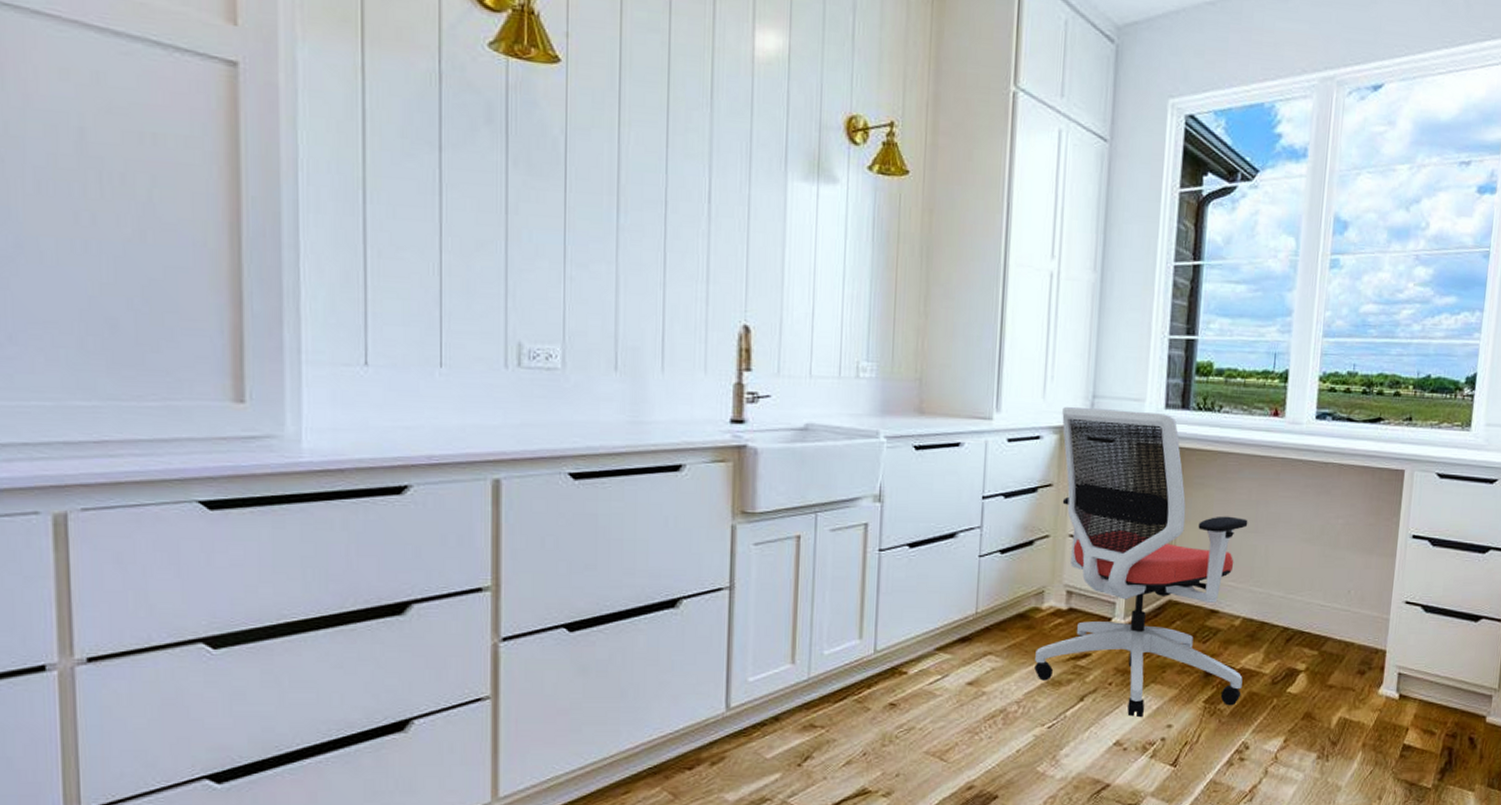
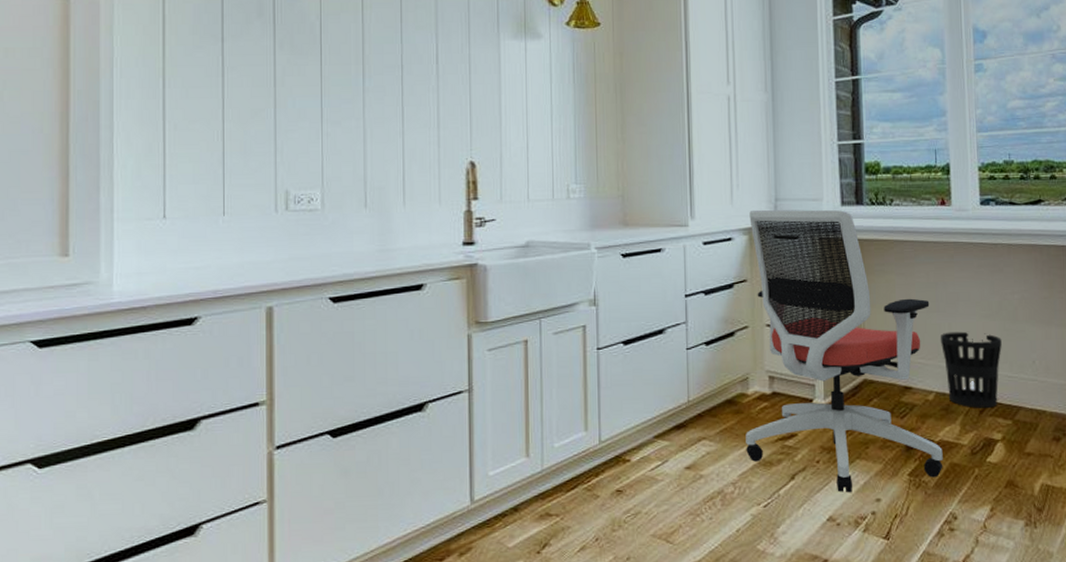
wastebasket: none [1254,554,1319,637] -> present [940,331,1002,408]

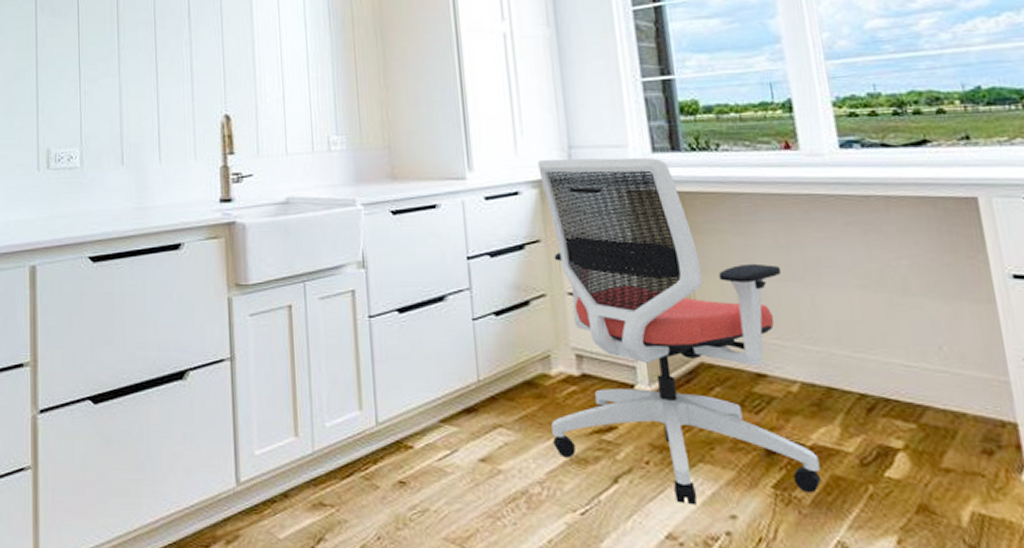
wastebasket: present [940,331,1002,408] -> none [799,306,893,406]

